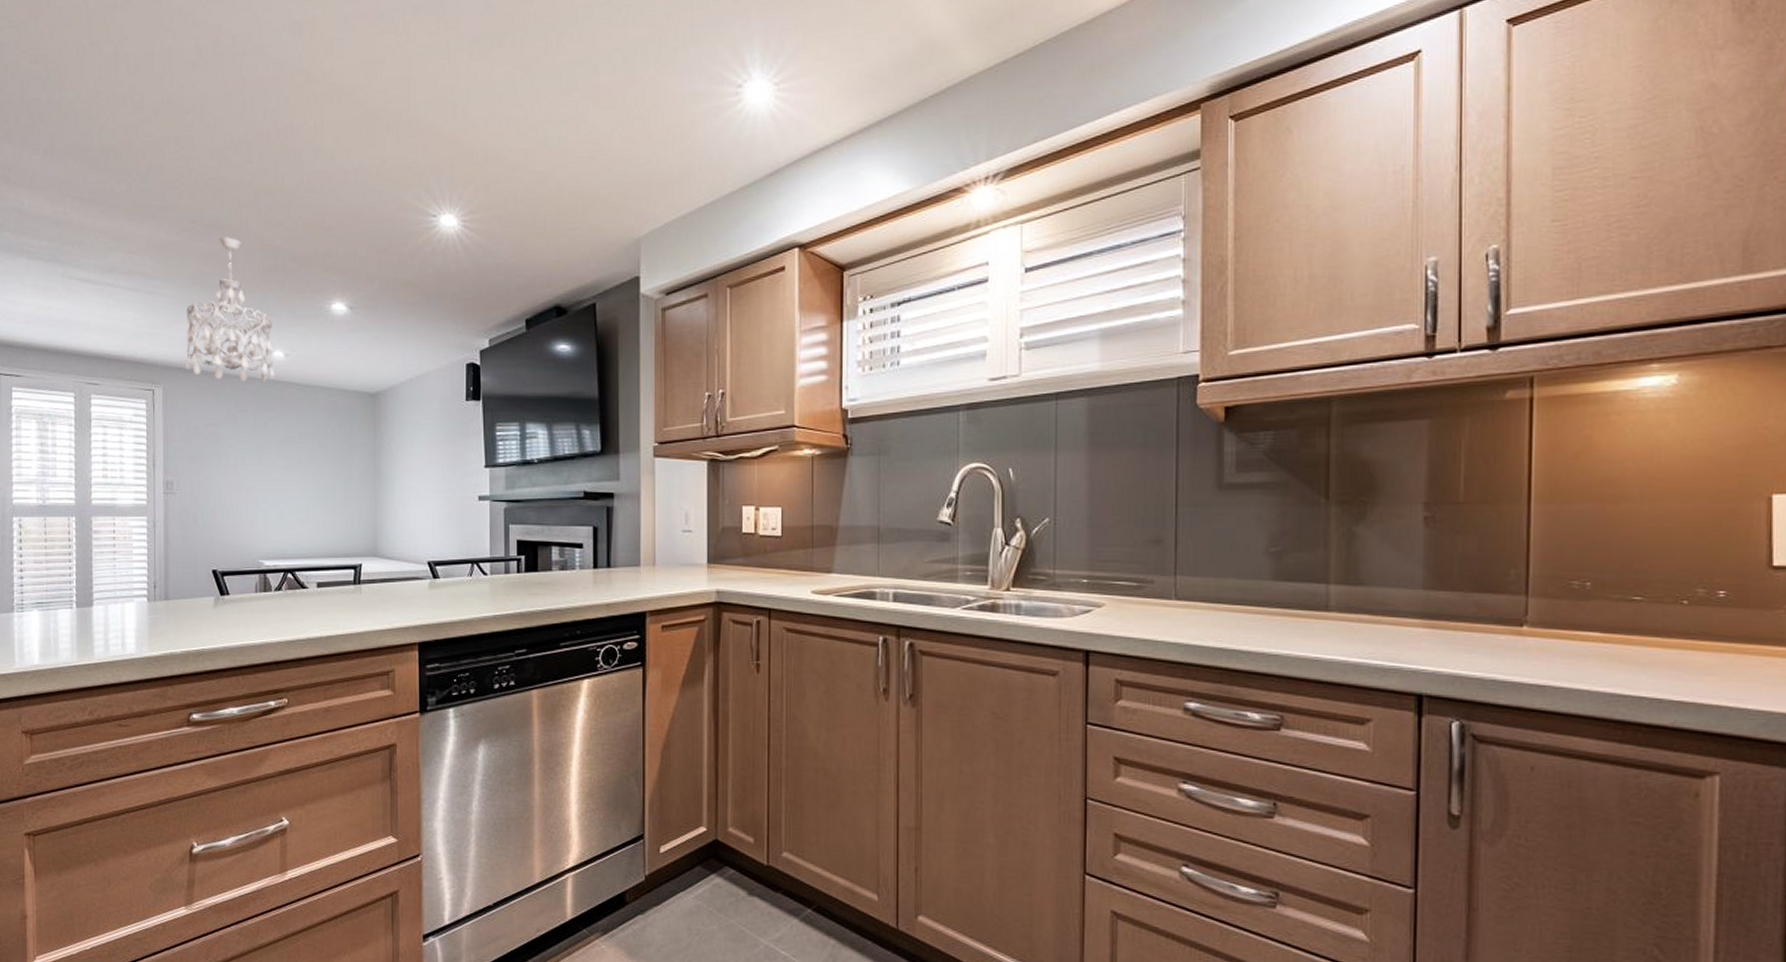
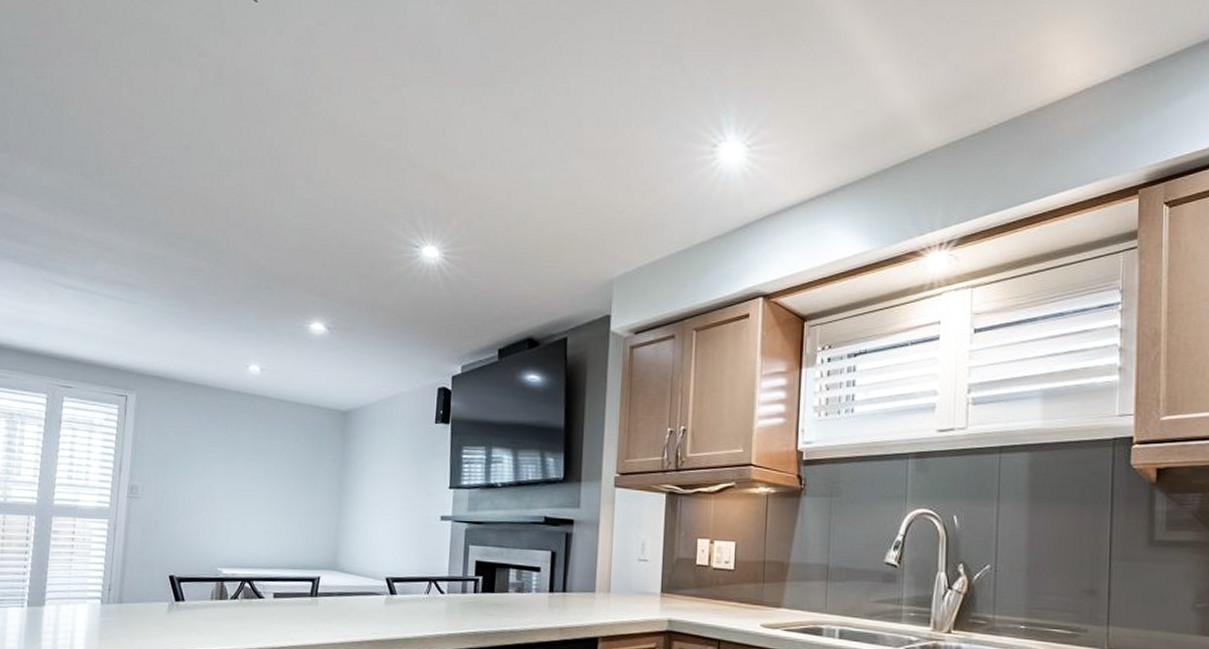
chandelier: present [184,236,275,382] -> none [159,253,251,395]

